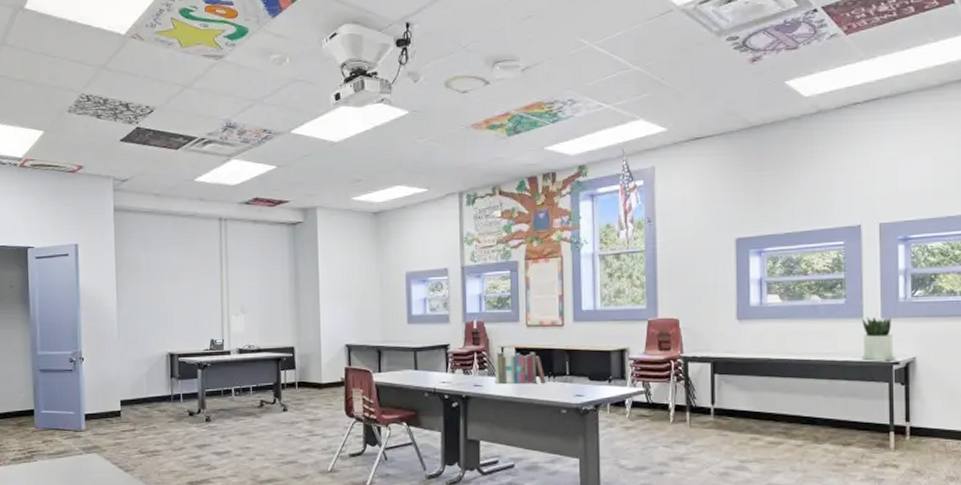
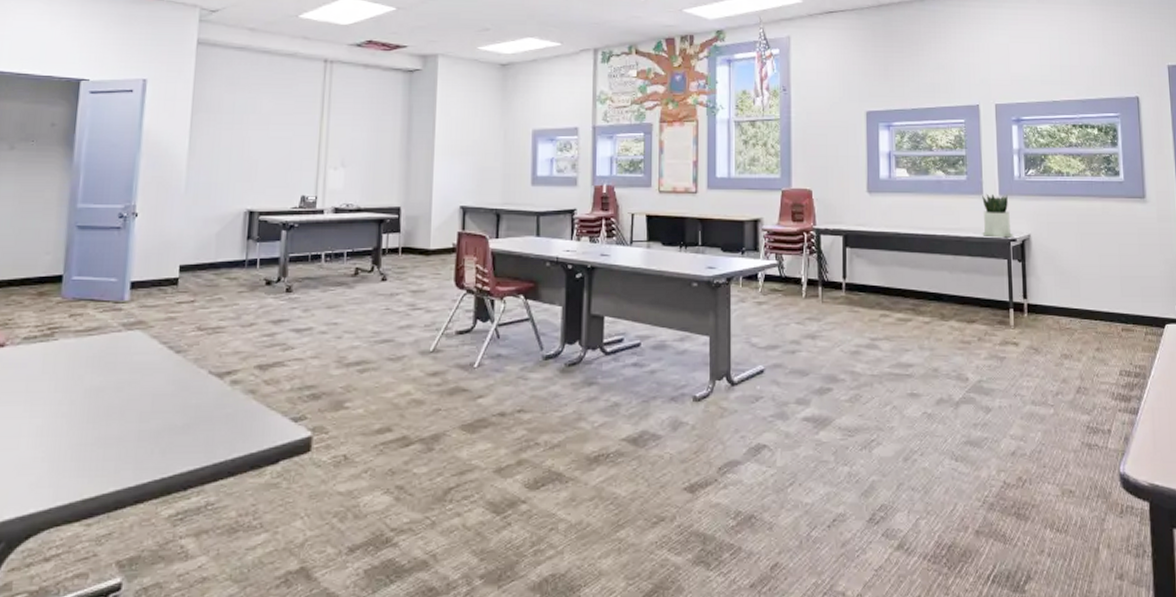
books: present [494,351,546,385] -> none [623,218,677,255]

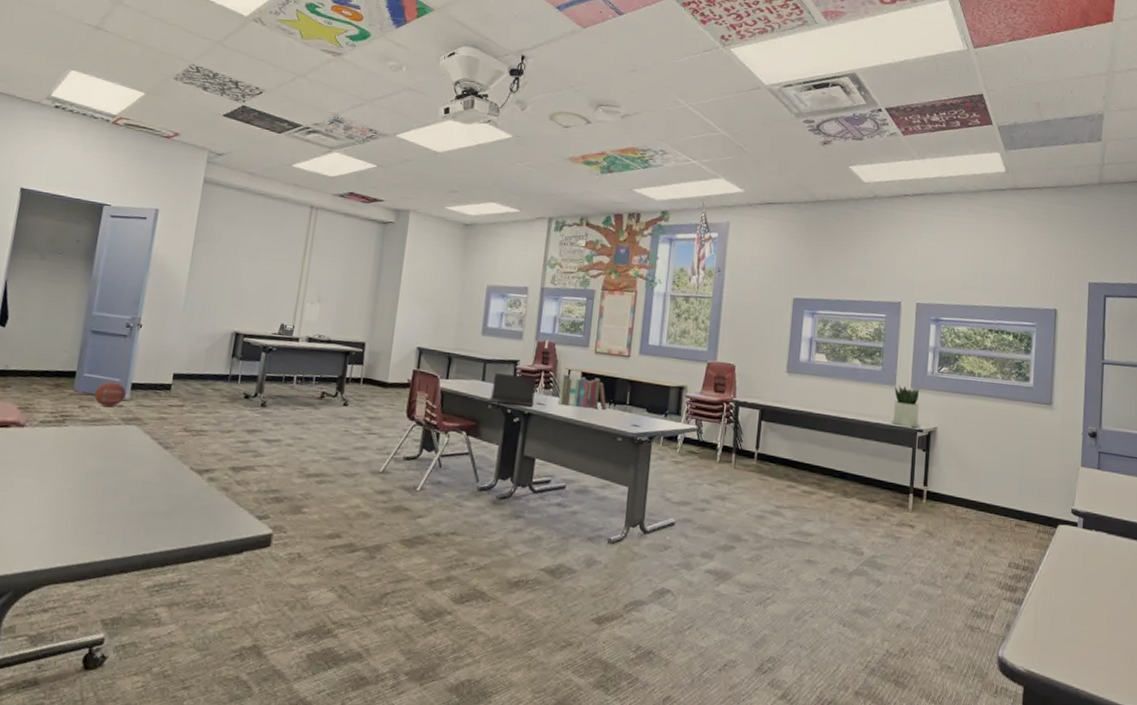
basketball: none [86,282,125,313] -> present [94,381,126,408]
laptop: none [545,226,597,260] -> present [488,373,536,408]
books: none [623,218,677,255] -> present [558,373,607,409]

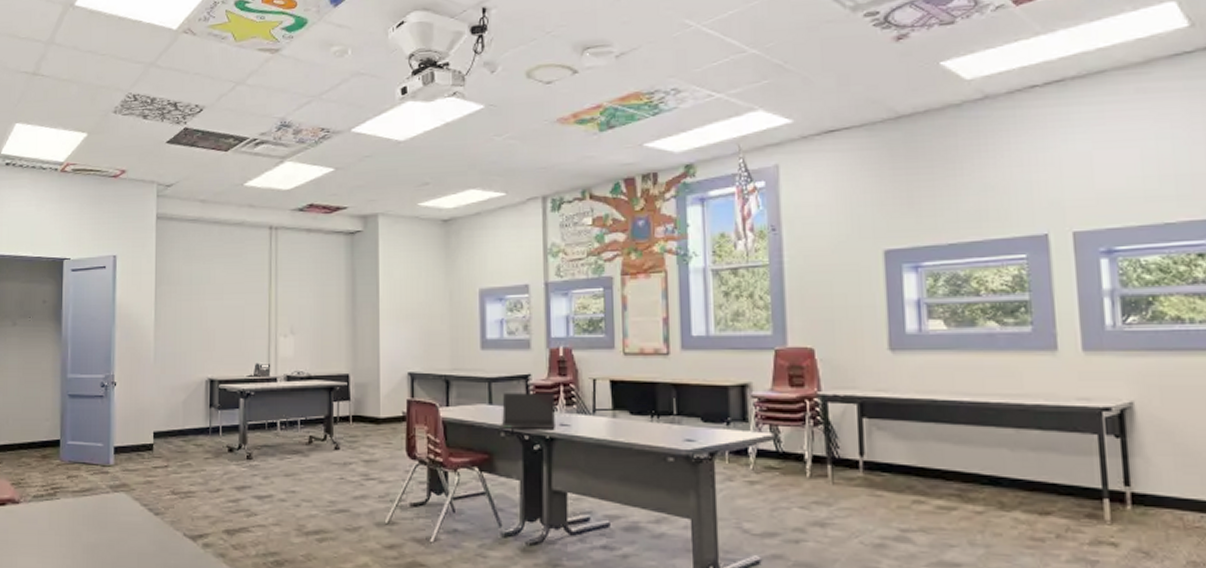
basketball: present [94,381,126,408] -> none [80,447,110,475]
books: present [558,373,607,409] -> none [584,384,648,425]
planter: present [891,385,921,428] -> none [1056,348,1108,406]

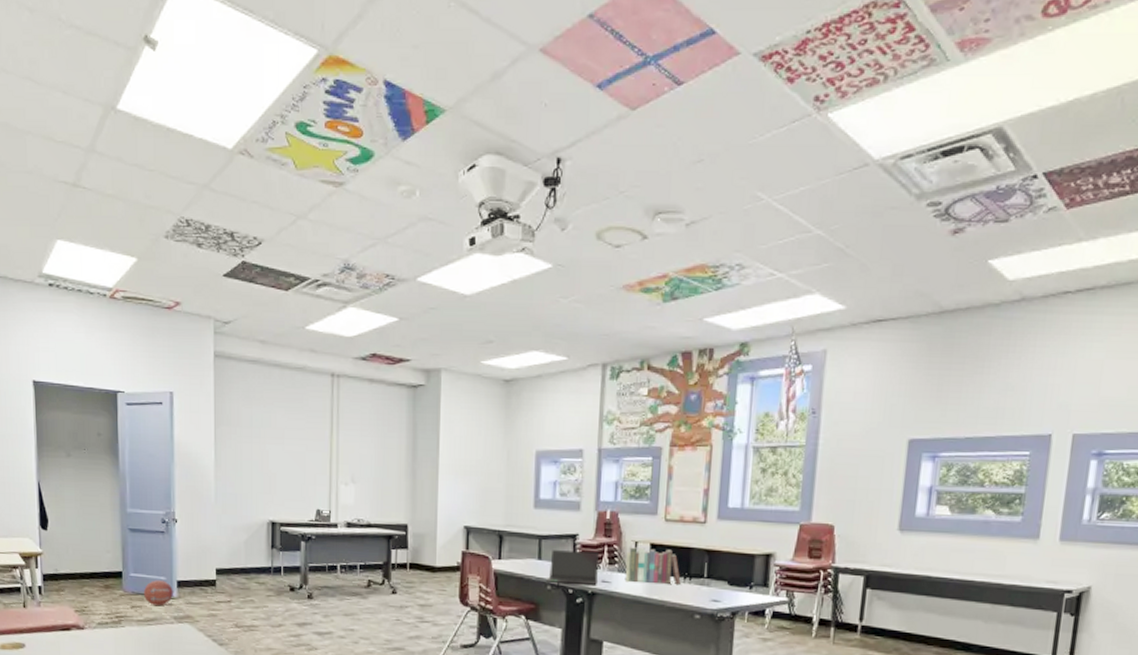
basketball: none [80,447,110,475] -> present [143,580,173,607]
books: none [584,384,648,425] -> present [624,546,681,584]

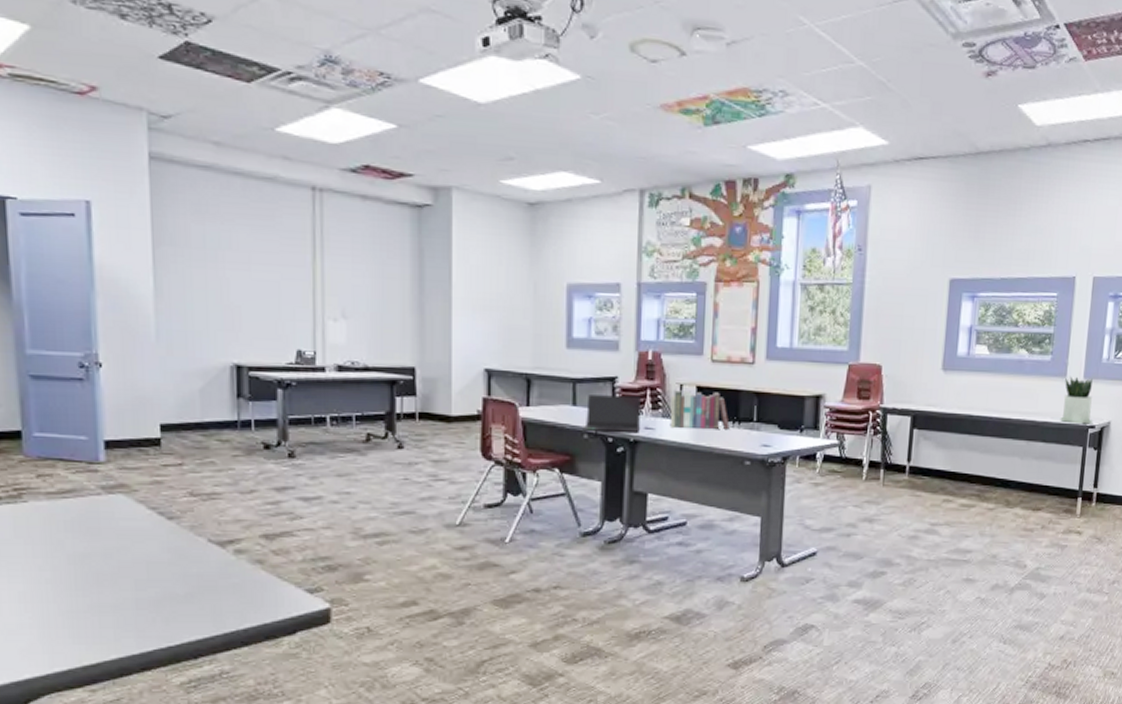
basketball: present [143,580,173,607] -> none [54,440,99,474]
planter: none [1031,538,1071,589] -> present [1060,376,1094,424]

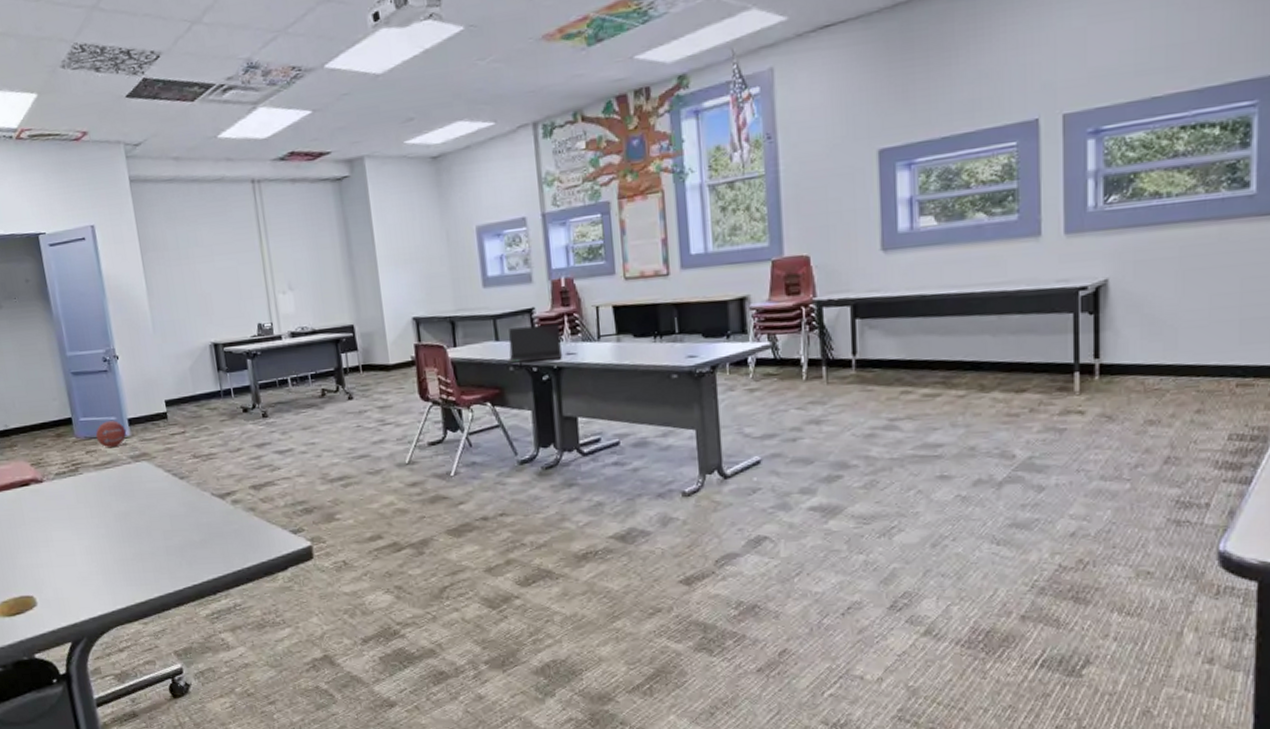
basketball: none [54,440,99,474] -> present [95,420,126,448]
books: present [669,389,730,429] -> none [588,309,651,351]
planter: present [1060,376,1094,424] -> none [1038,232,1084,289]

